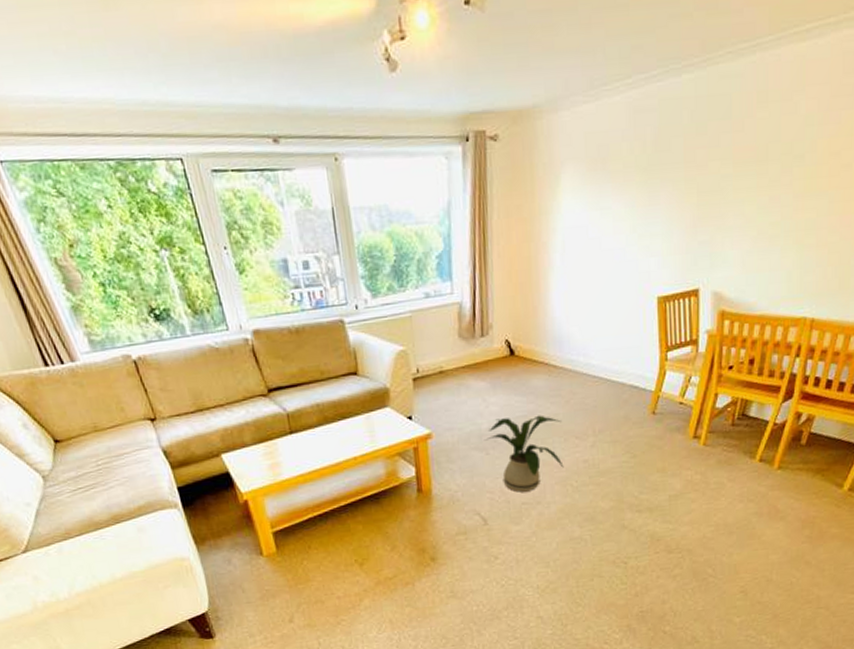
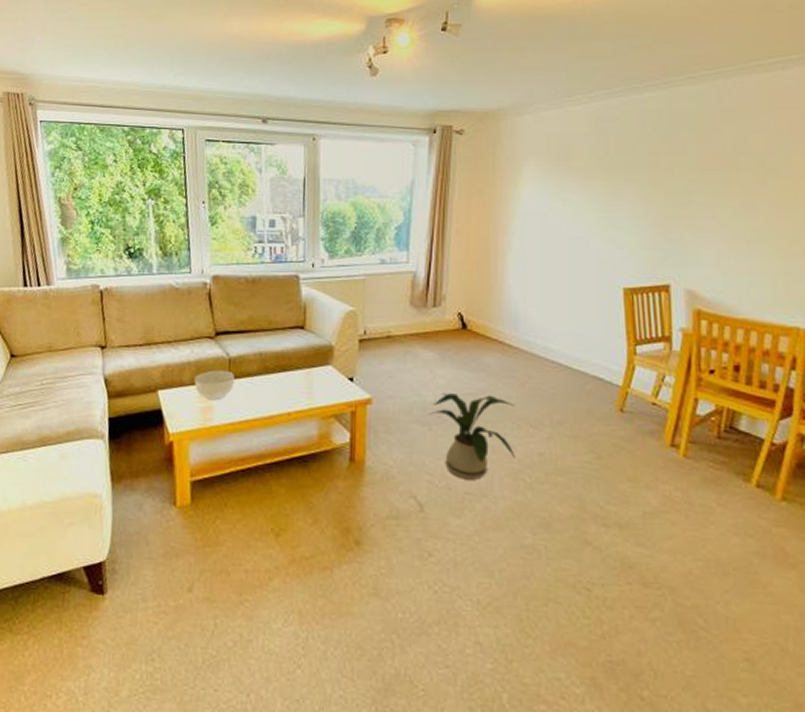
bowl: none [255,425,297,457] -> present [194,370,235,401]

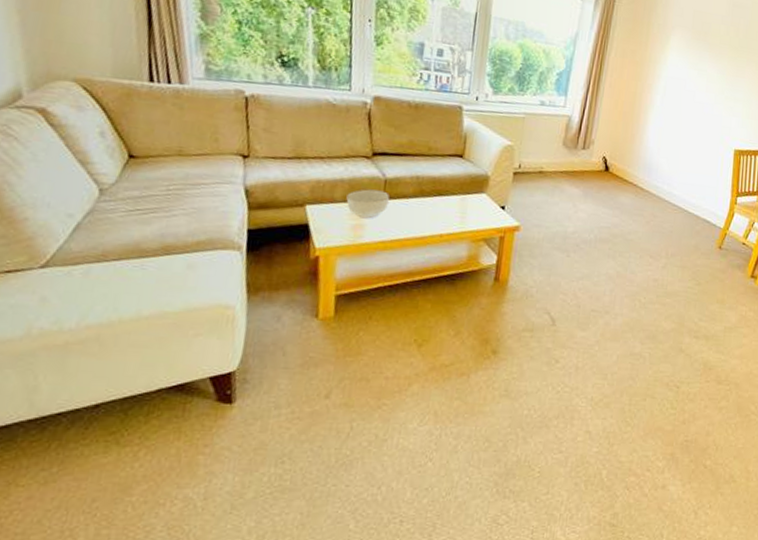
house plant: present [427,393,516,480] -> none [567,225,640,300]

